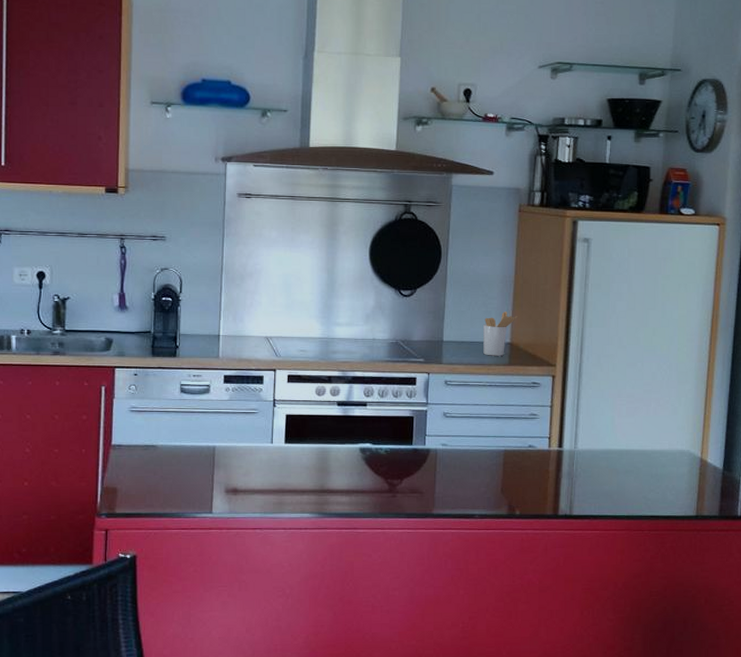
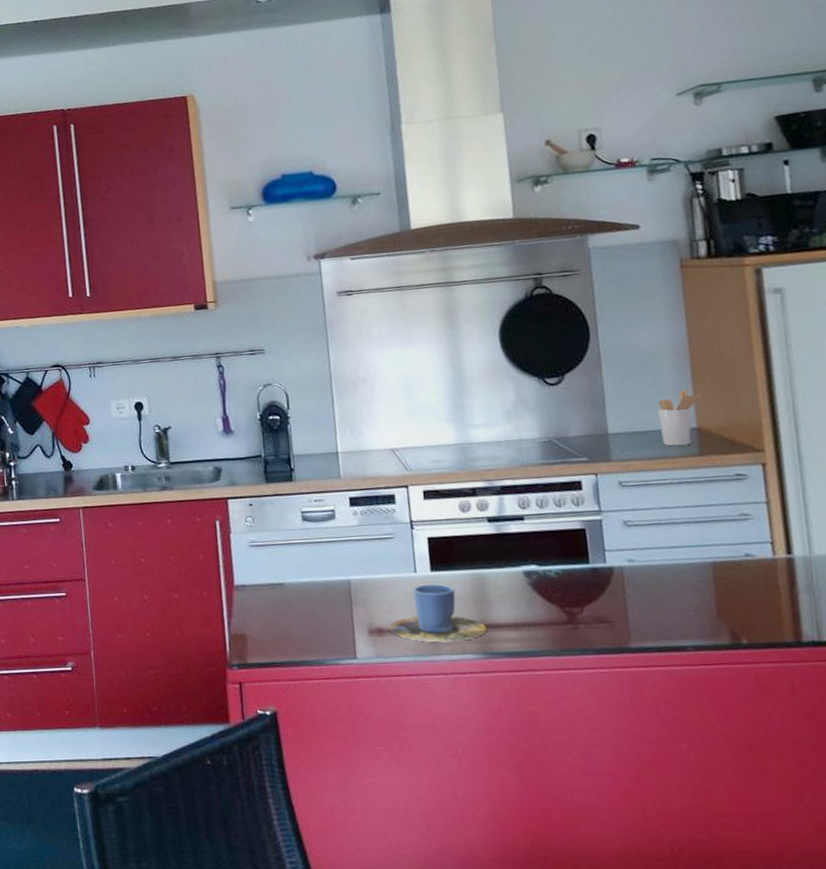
cup: none [243,453,324,503] -> present [389,584,487,642]

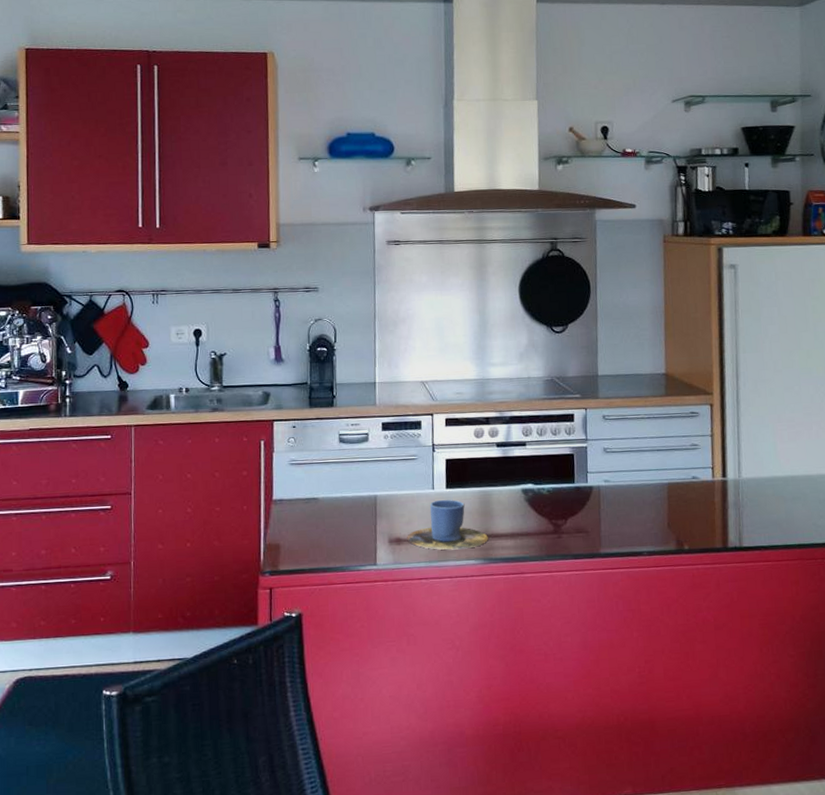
utensil holder: present [657,390,703,447] -> none [637,342,672,388]

